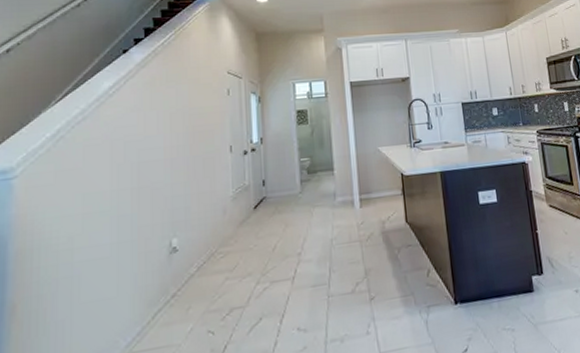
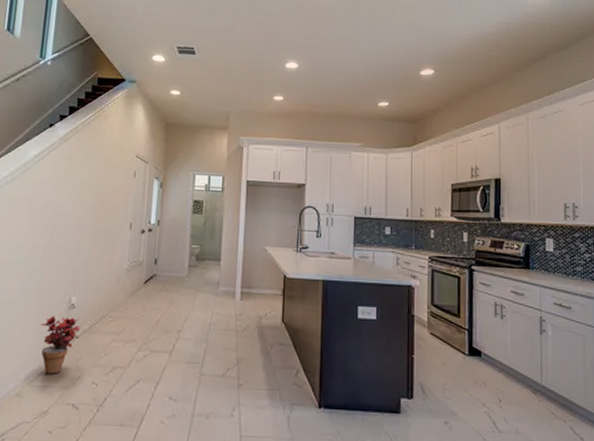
potted plant: none [138,261,186,334] -> present [40,316,80,374]

